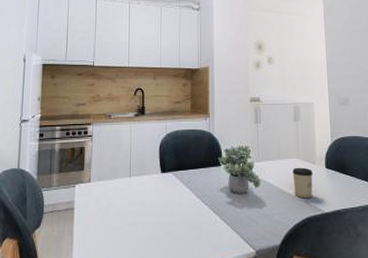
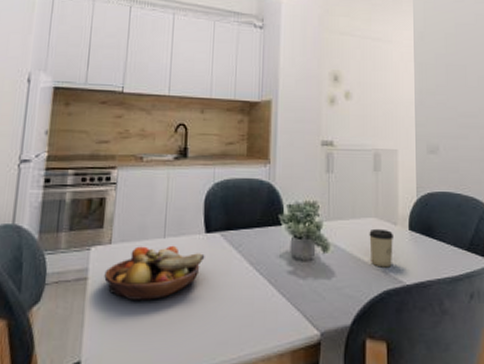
fruit bowl: none [86,183,162,225] -> present [104,245,205,300]

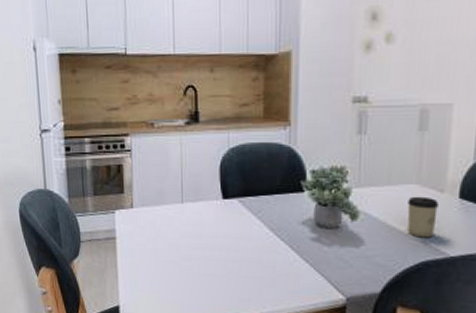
fruit bowl: present [104,245,205,300] -> none [130,210,224,259]

